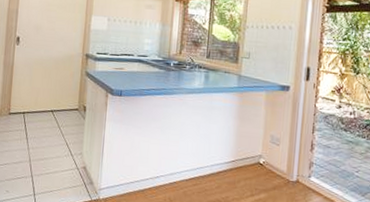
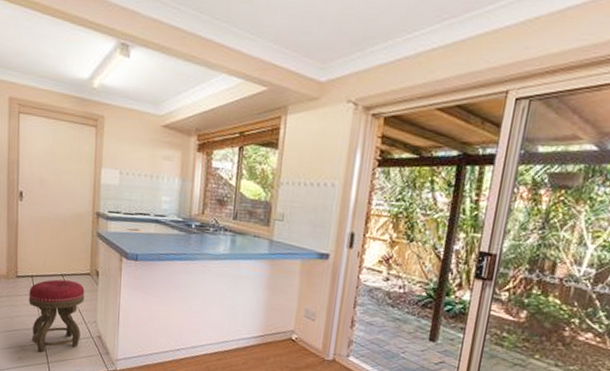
stool: none [19,115,73,185] -> present [29,279,85,353]

